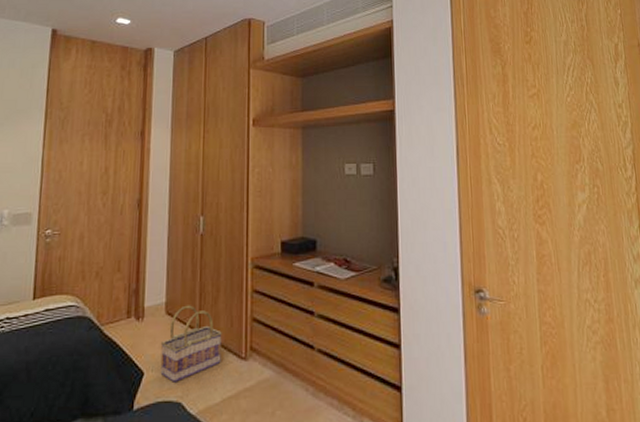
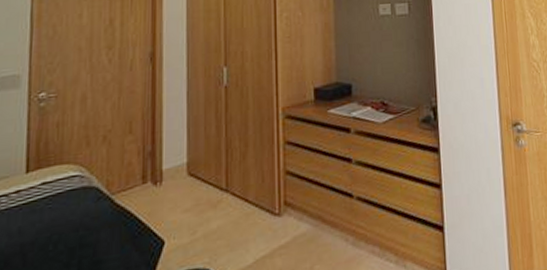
basket: present [160,305,222,382] -> none [182,163,253,248]

